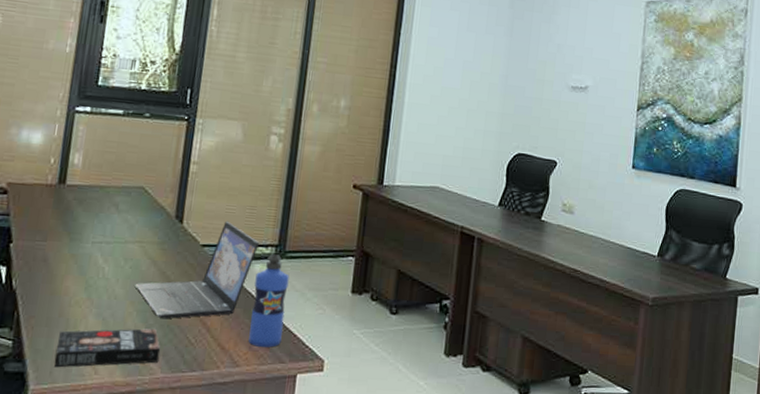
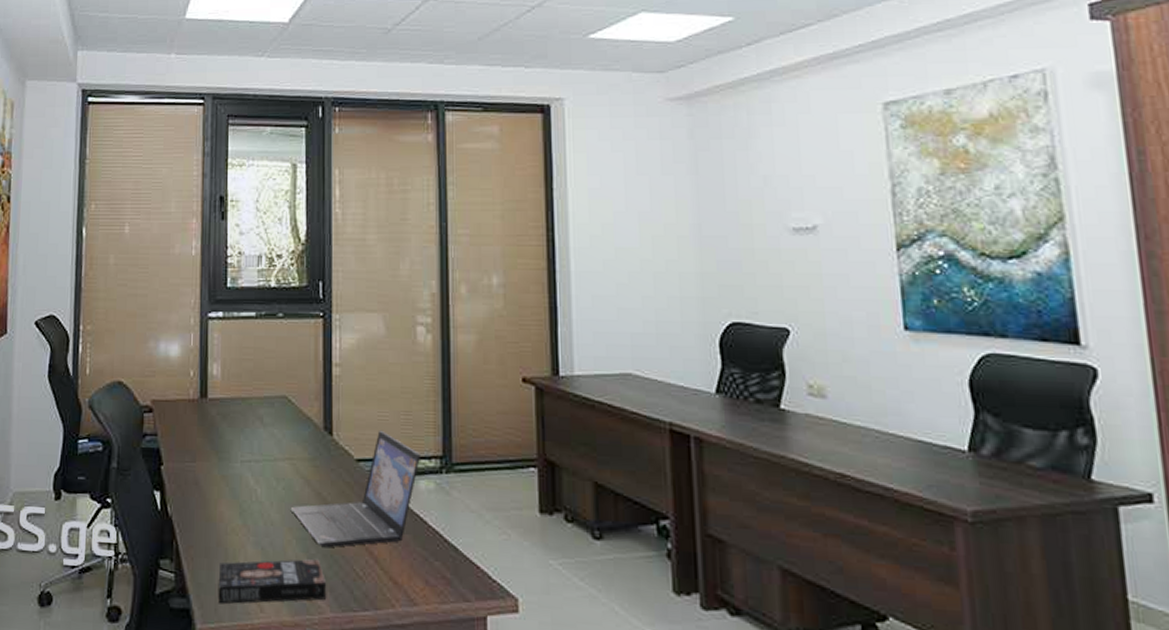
water bottle: present [248,253,290,347] -> none [422,466,462,582]

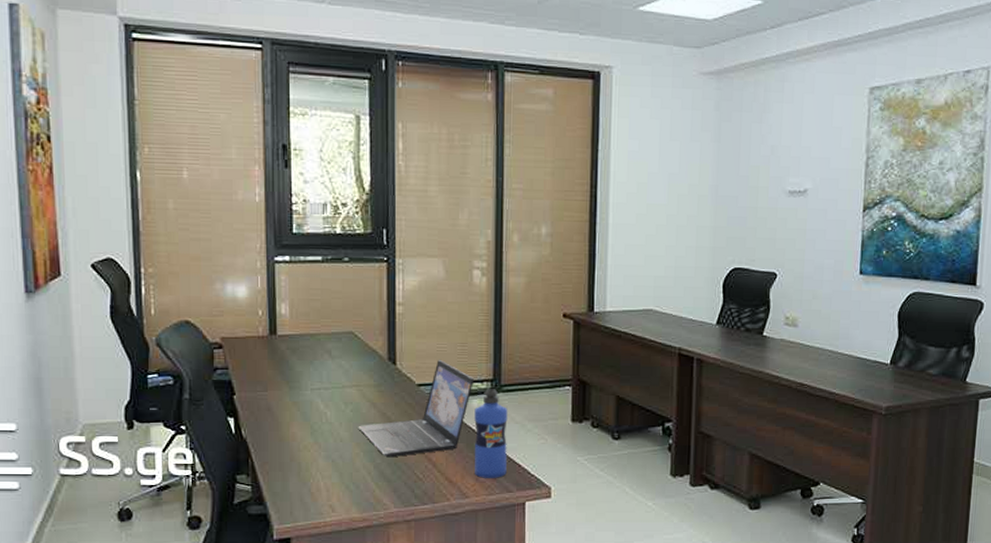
book: present [219,558,327,604] -> none [294,466,391,508]
water bottle: none [422,466,462,582] -> present [474,388,508,478]

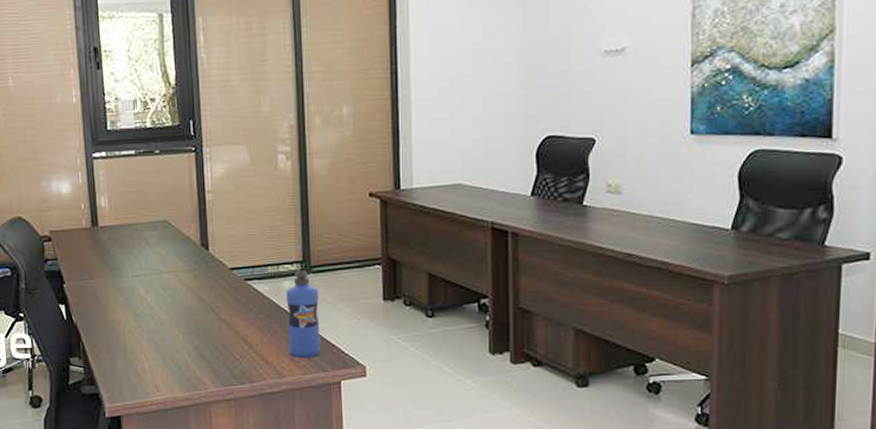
laptop: present [358,359,475,458] -> none [176,243,285,339]

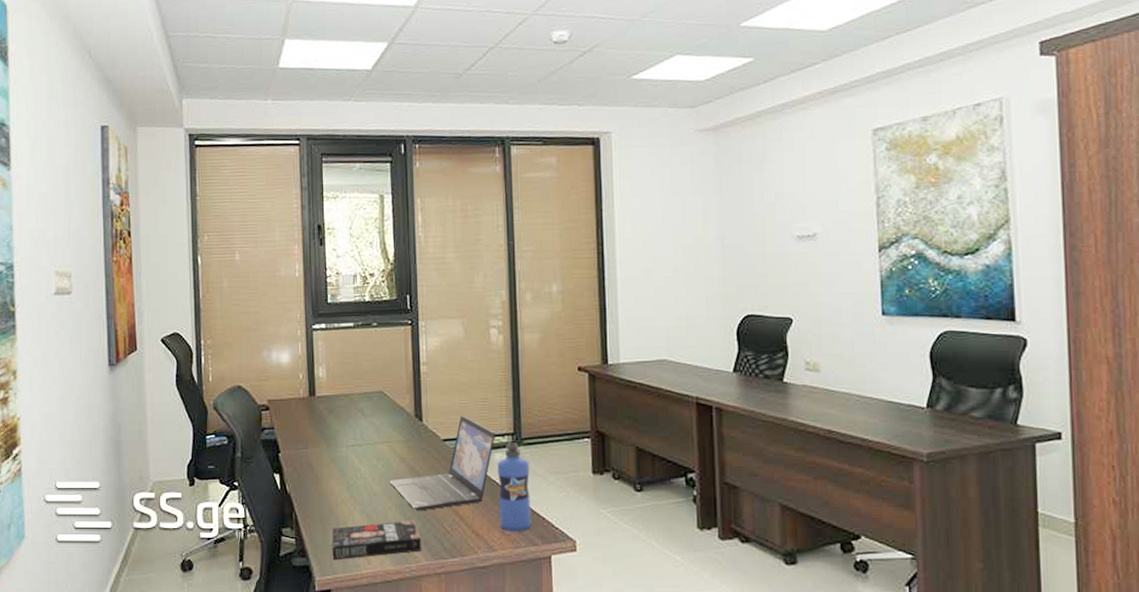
book: none [120,348,211,388] -> present [332,520,422,560]
laptop: none [176,243,285,339] -> present [389,415,496,511]

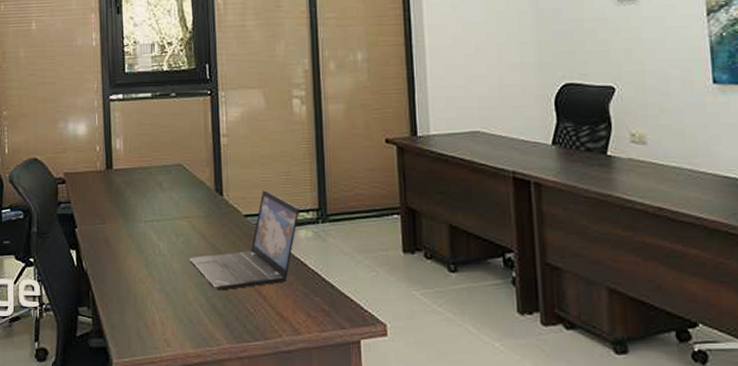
book: present [332,520,422,560] -> none [130,300,224,342]
water bottle: present [497,441,531,531] -> none [302,217,338,314]

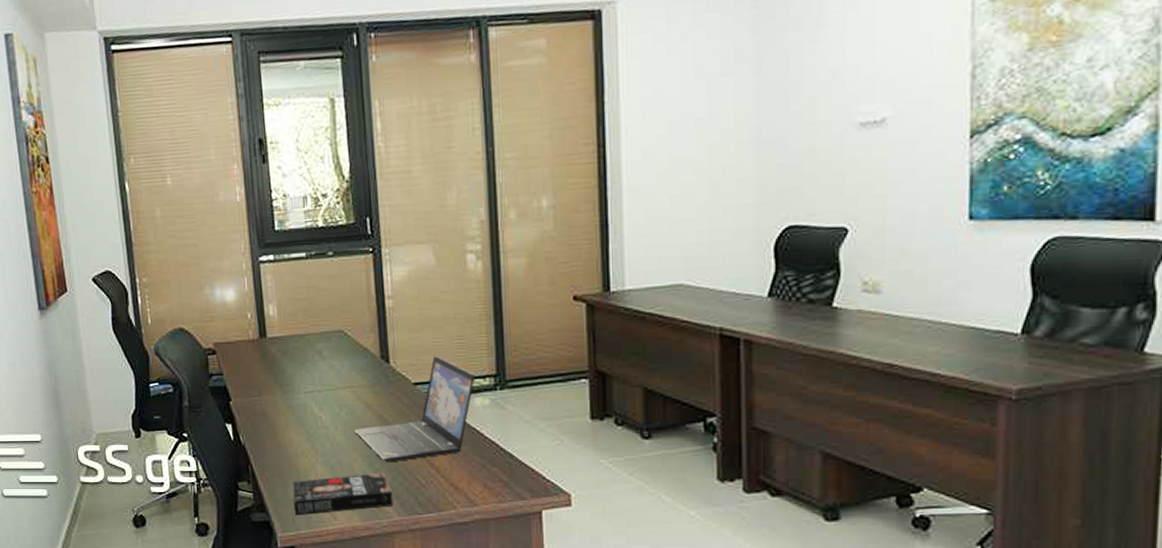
book: none [130,300,224,342] -> present [293,472,394,516]

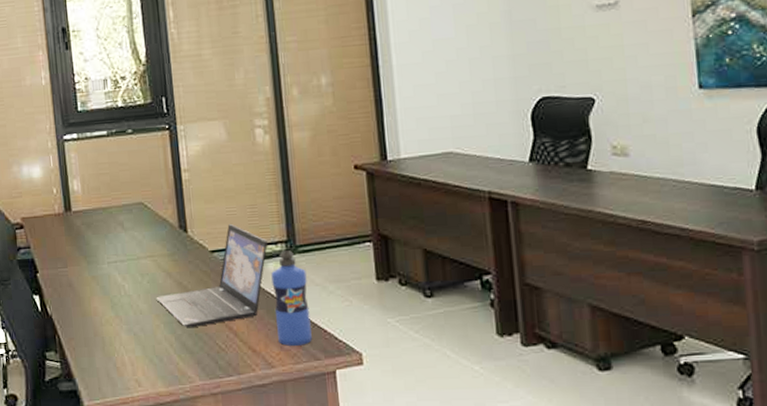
book: present [293,472,394,516] -> none [99,338,195,384]
water bottle: none [478,384,518,484] -> present [271,249,312,346]

